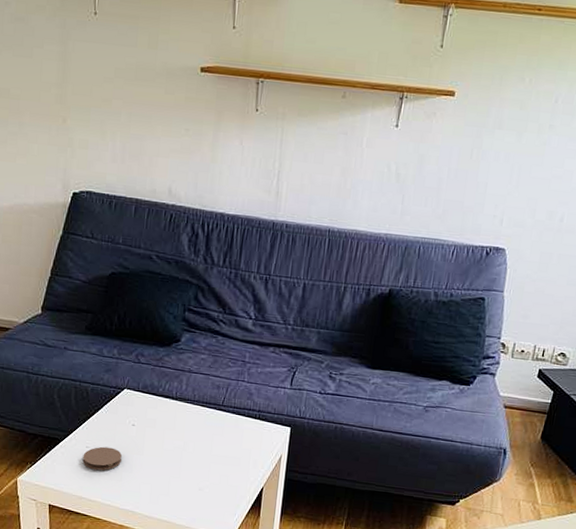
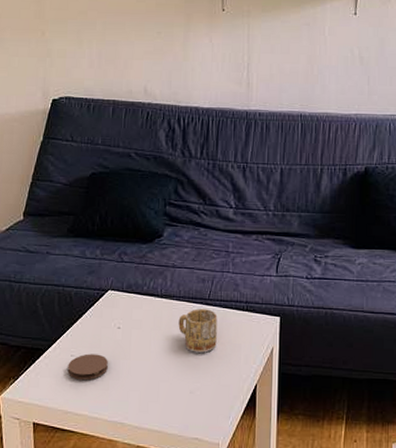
mug: none [191,413,230,455] -> present [178,309,217,353]

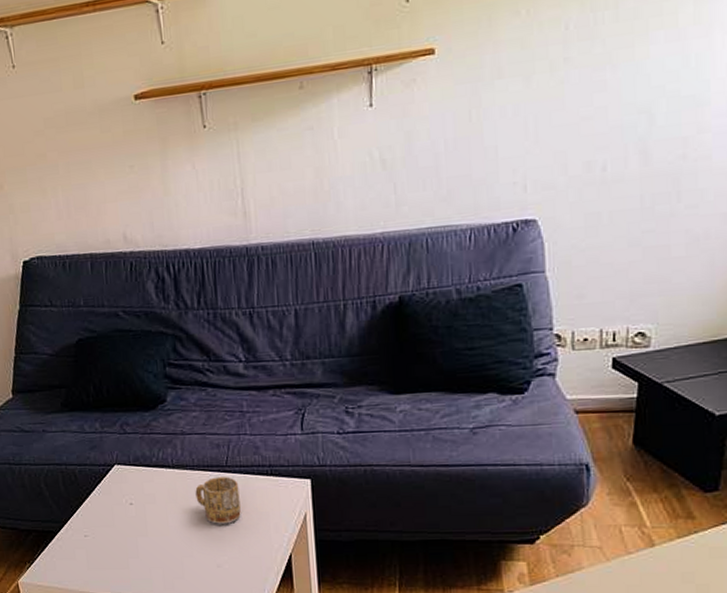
coaster: present [67,353,109,381] -> none [82,532,126,561]

